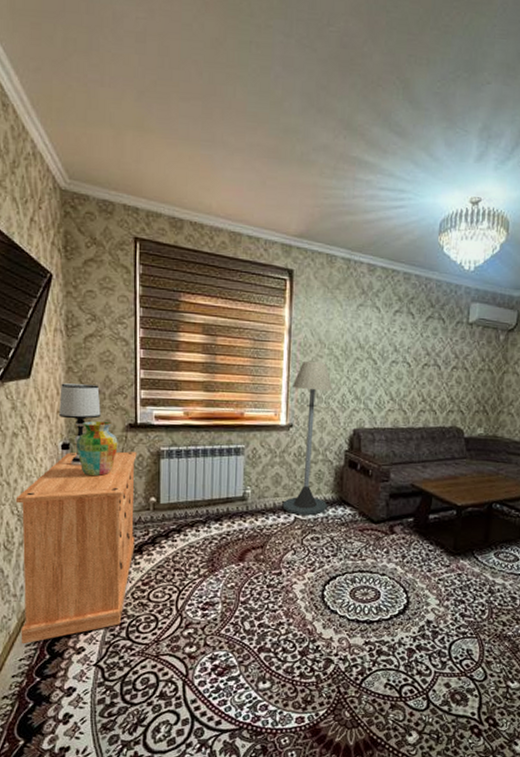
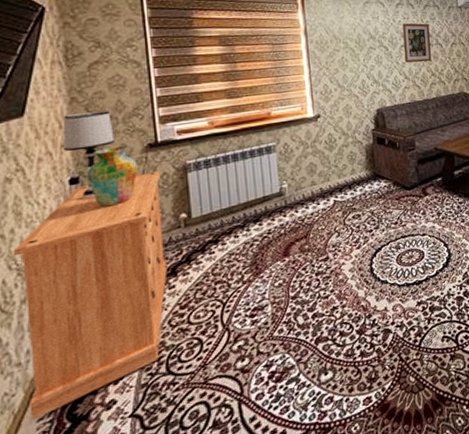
floor lamp: present [282,362,333,516] -> none [315,55,363,198]
wall art: none [394,335,429,385] -> present [402,23,432,63]

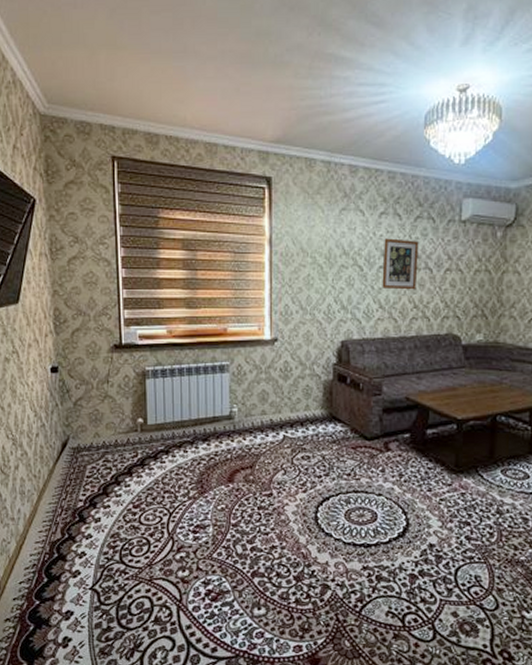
dresser: present [12,171,167,421] -> none [9,372,124,568]
table lamp: present [63,111,115,200] -> none [47,307,87,389]
vase: present [86,145,138,207] -> none [64,342,104,399]

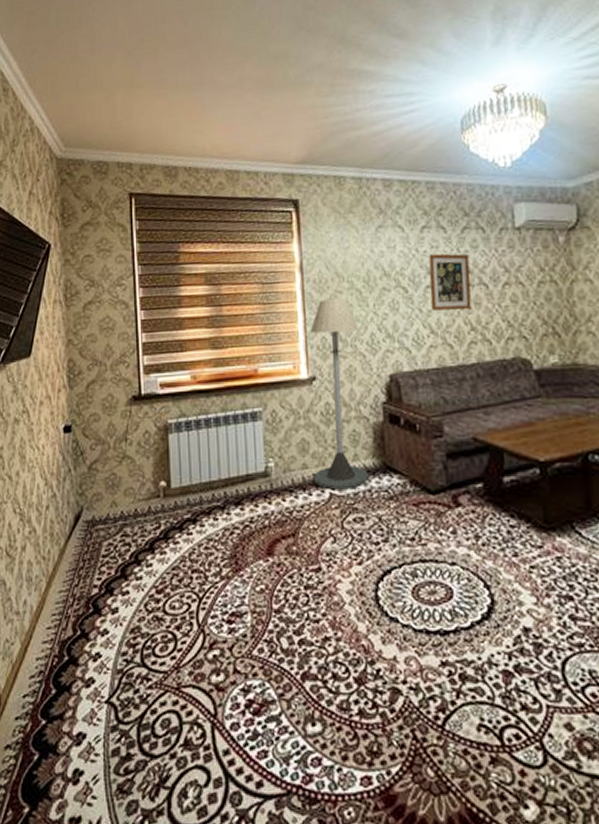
floor lamp: none [270,272,318,433] -> present [311,299,369,490]

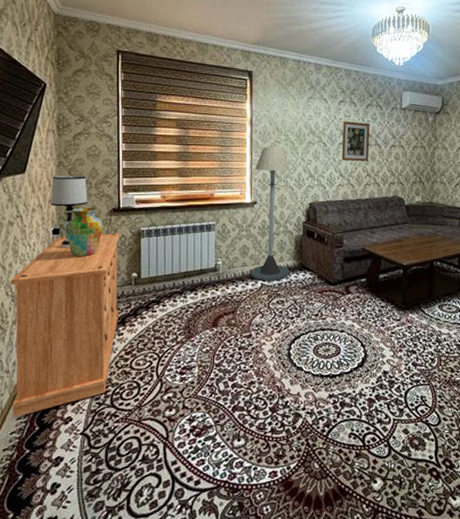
dresser: none [17,428,145,676] -> present [10,233,120,418]
table lamp: none [60,356,103,451] -> present [51,176,88,249]
vase: none [77,395,122,462] -> present [65,207,103,257]

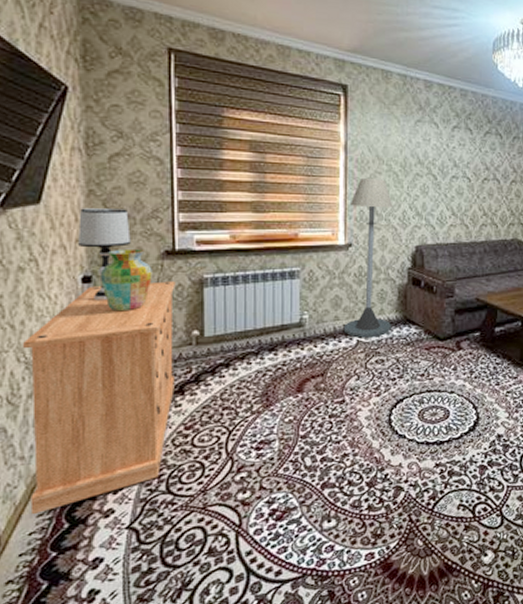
wall art: present [342,121,370,162] -> none [454,150,488,199]

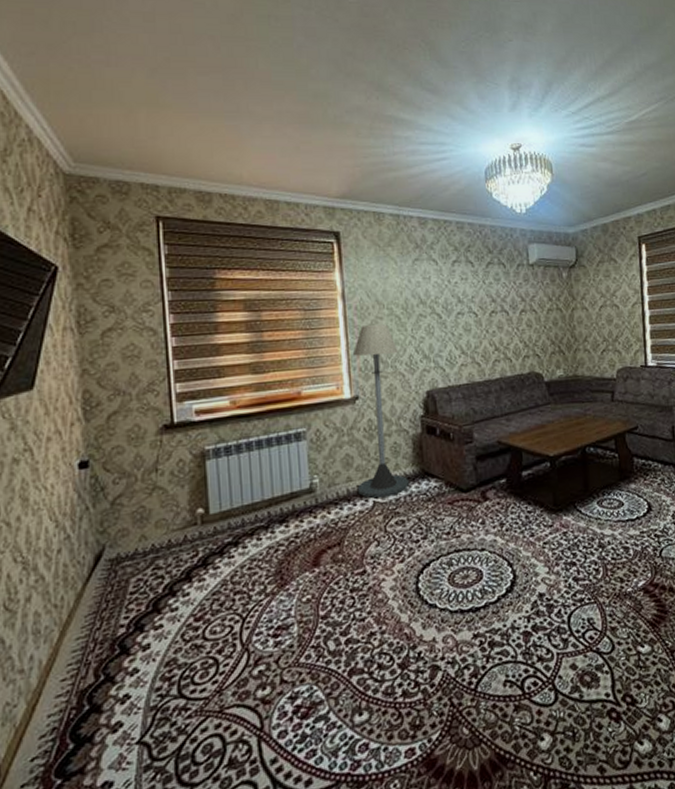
dresser: present [22,281,176,515] -> none [18,457,181,737]
table lamp: present [78,208,131,301] -> none [73,385,127,488]
vase: present [99,248,152,312] -> none [96,426,152,497]

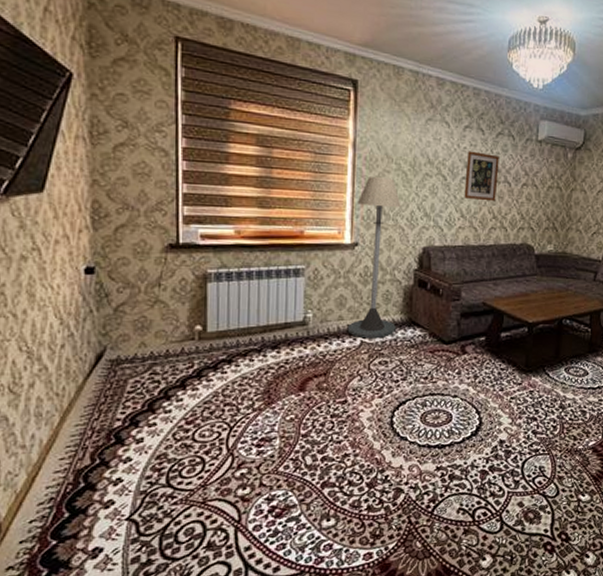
wall art: none [459,284,495,334] -> present [464,151,500,202]

